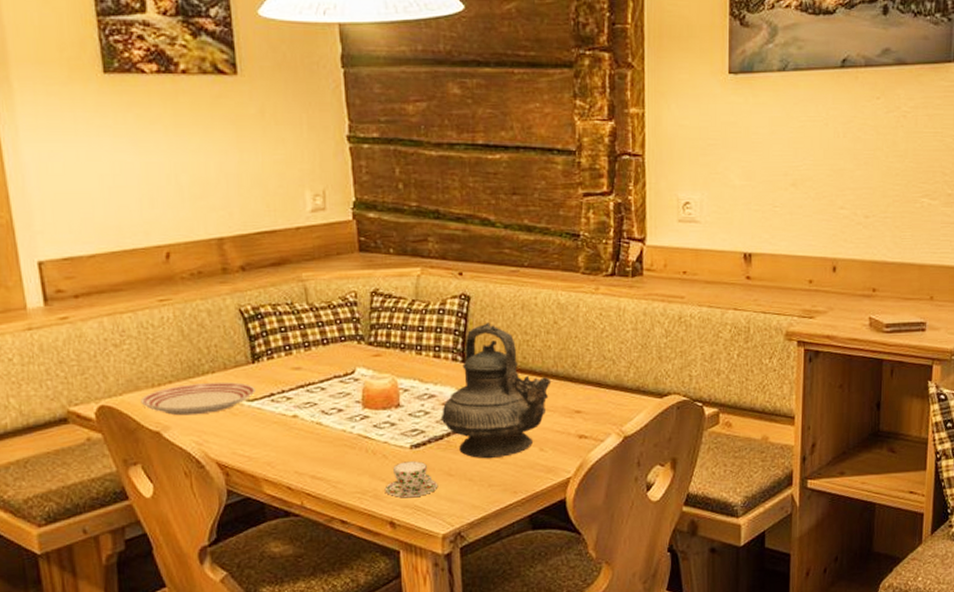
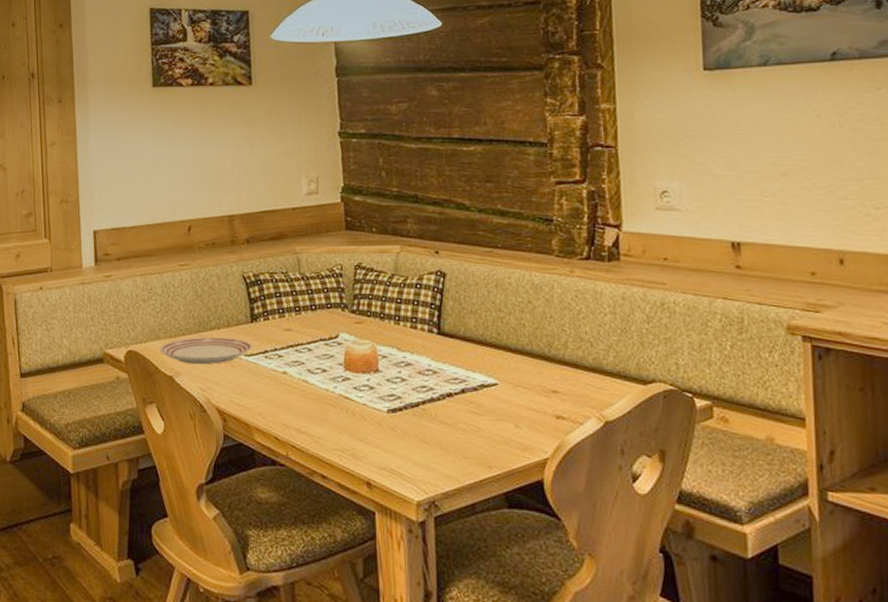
teacup: present [384,461,438,498] -> none [362,425,414,461]
teapot: present [440,323,552,459] -> none [416,298,527,431]

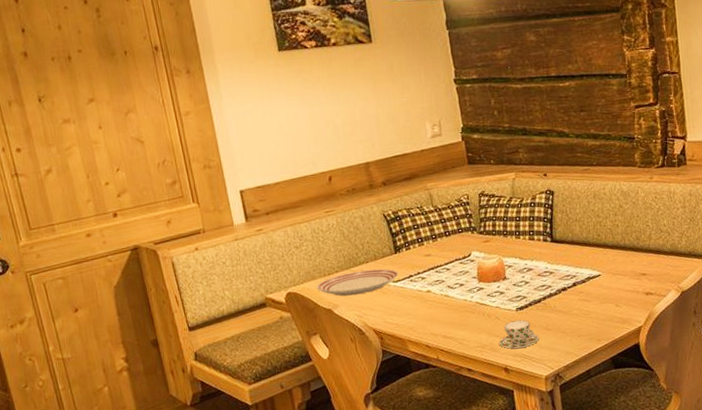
teacup: none [362,425,414,461] -> present [498,320,540,349]

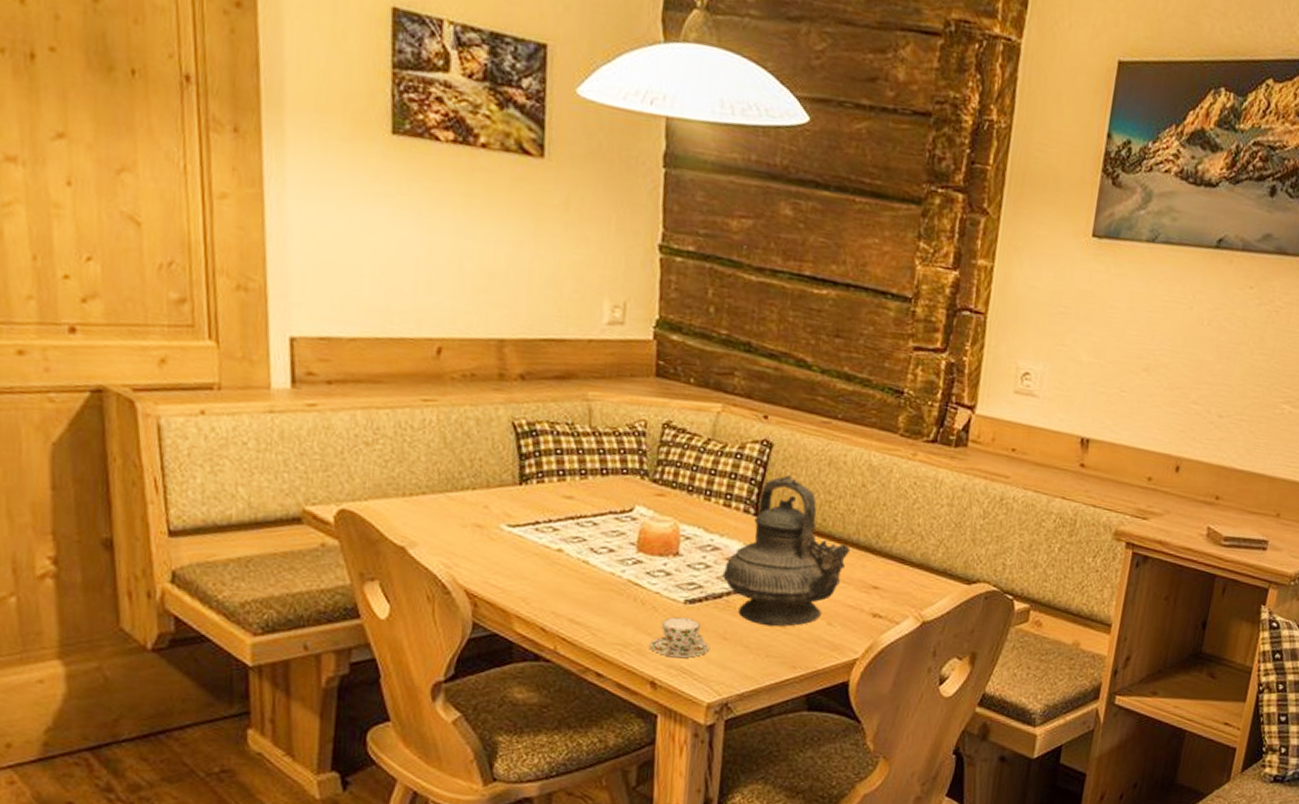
dinner plate: present [316,268,399,296] -> none [387,498,520,535]
teapot: none [537,210,621,316] -> present [722,475,851,627]

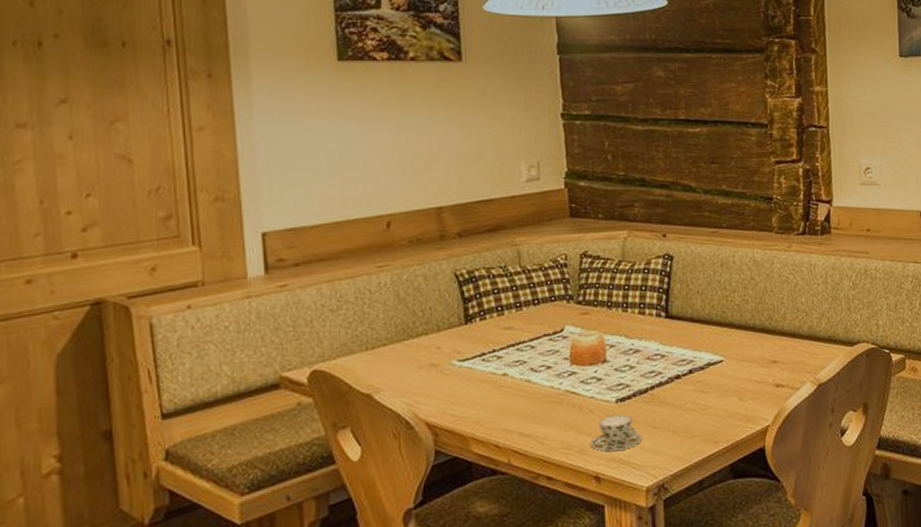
teapot: present [722,475,851,627] -> none [645,280,750,411]

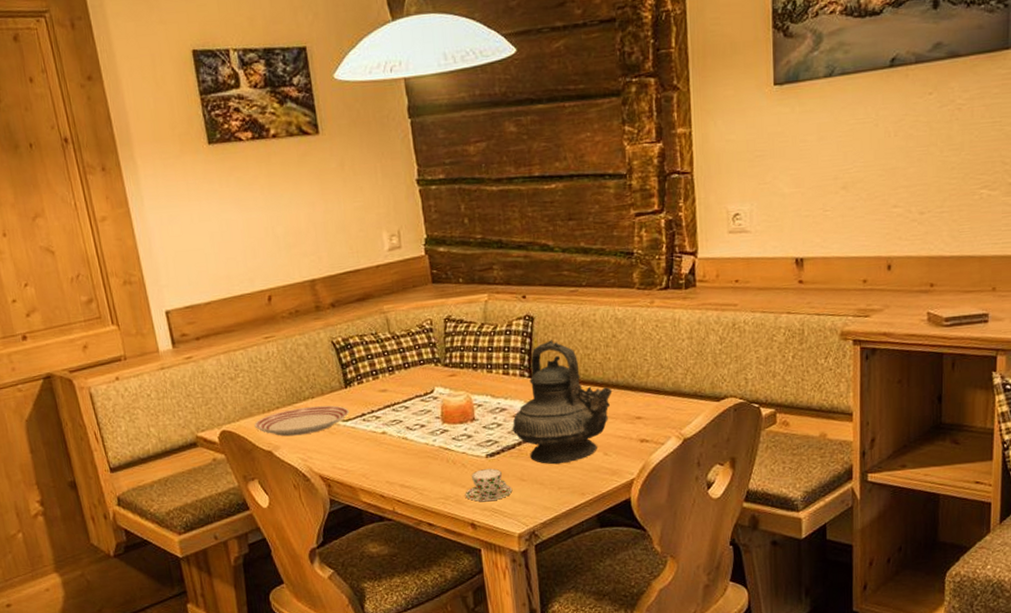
dinner plate: none [354,343,468,378] -> present [254,405,350,437]
teapot: none [645,280,750,411] -> present [512,340,613,465]

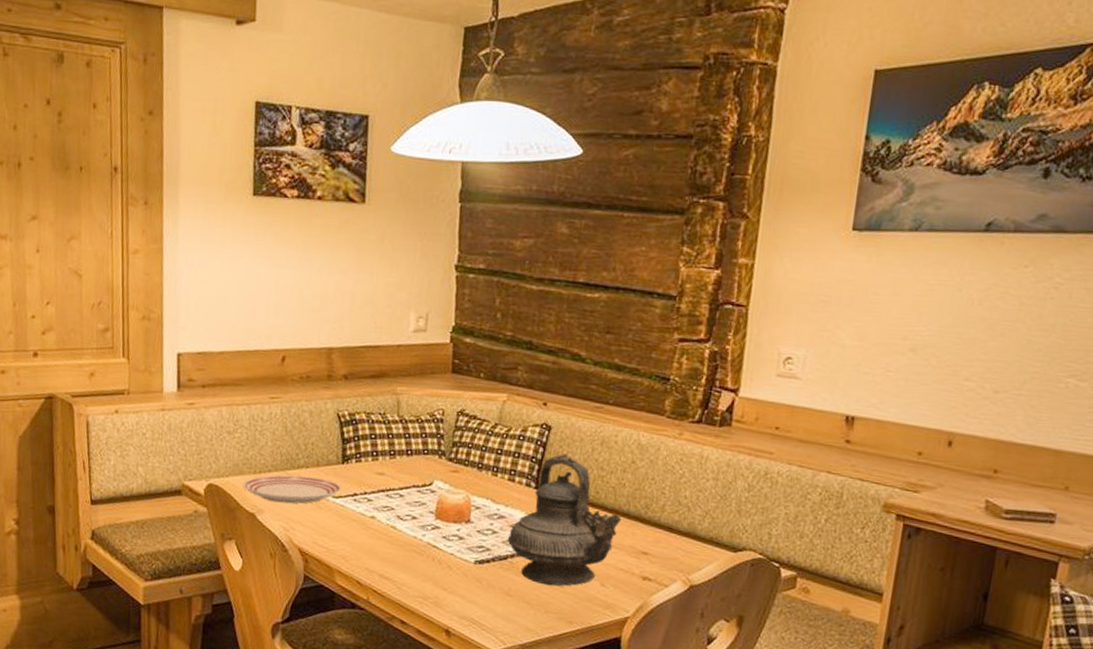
teacup: present [465,468,513,502] -> none [445,575,497,611]

